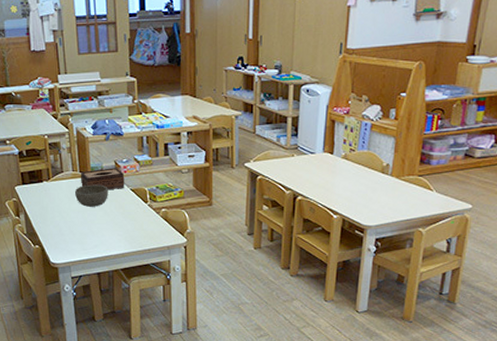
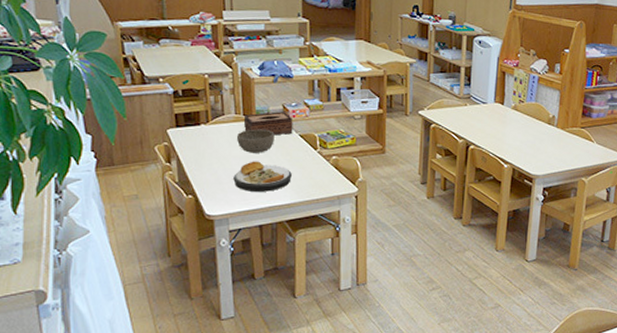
plate: none [73,214,125,242] -> present [233,161,292,192]

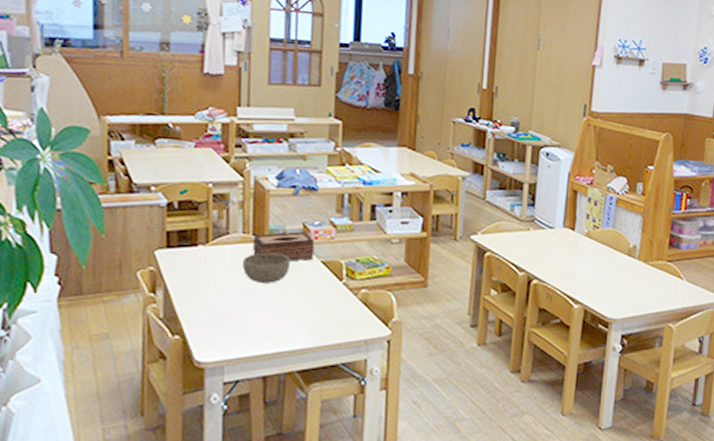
plate: present [233,161,292,192] -> none [234,293,309,333]

